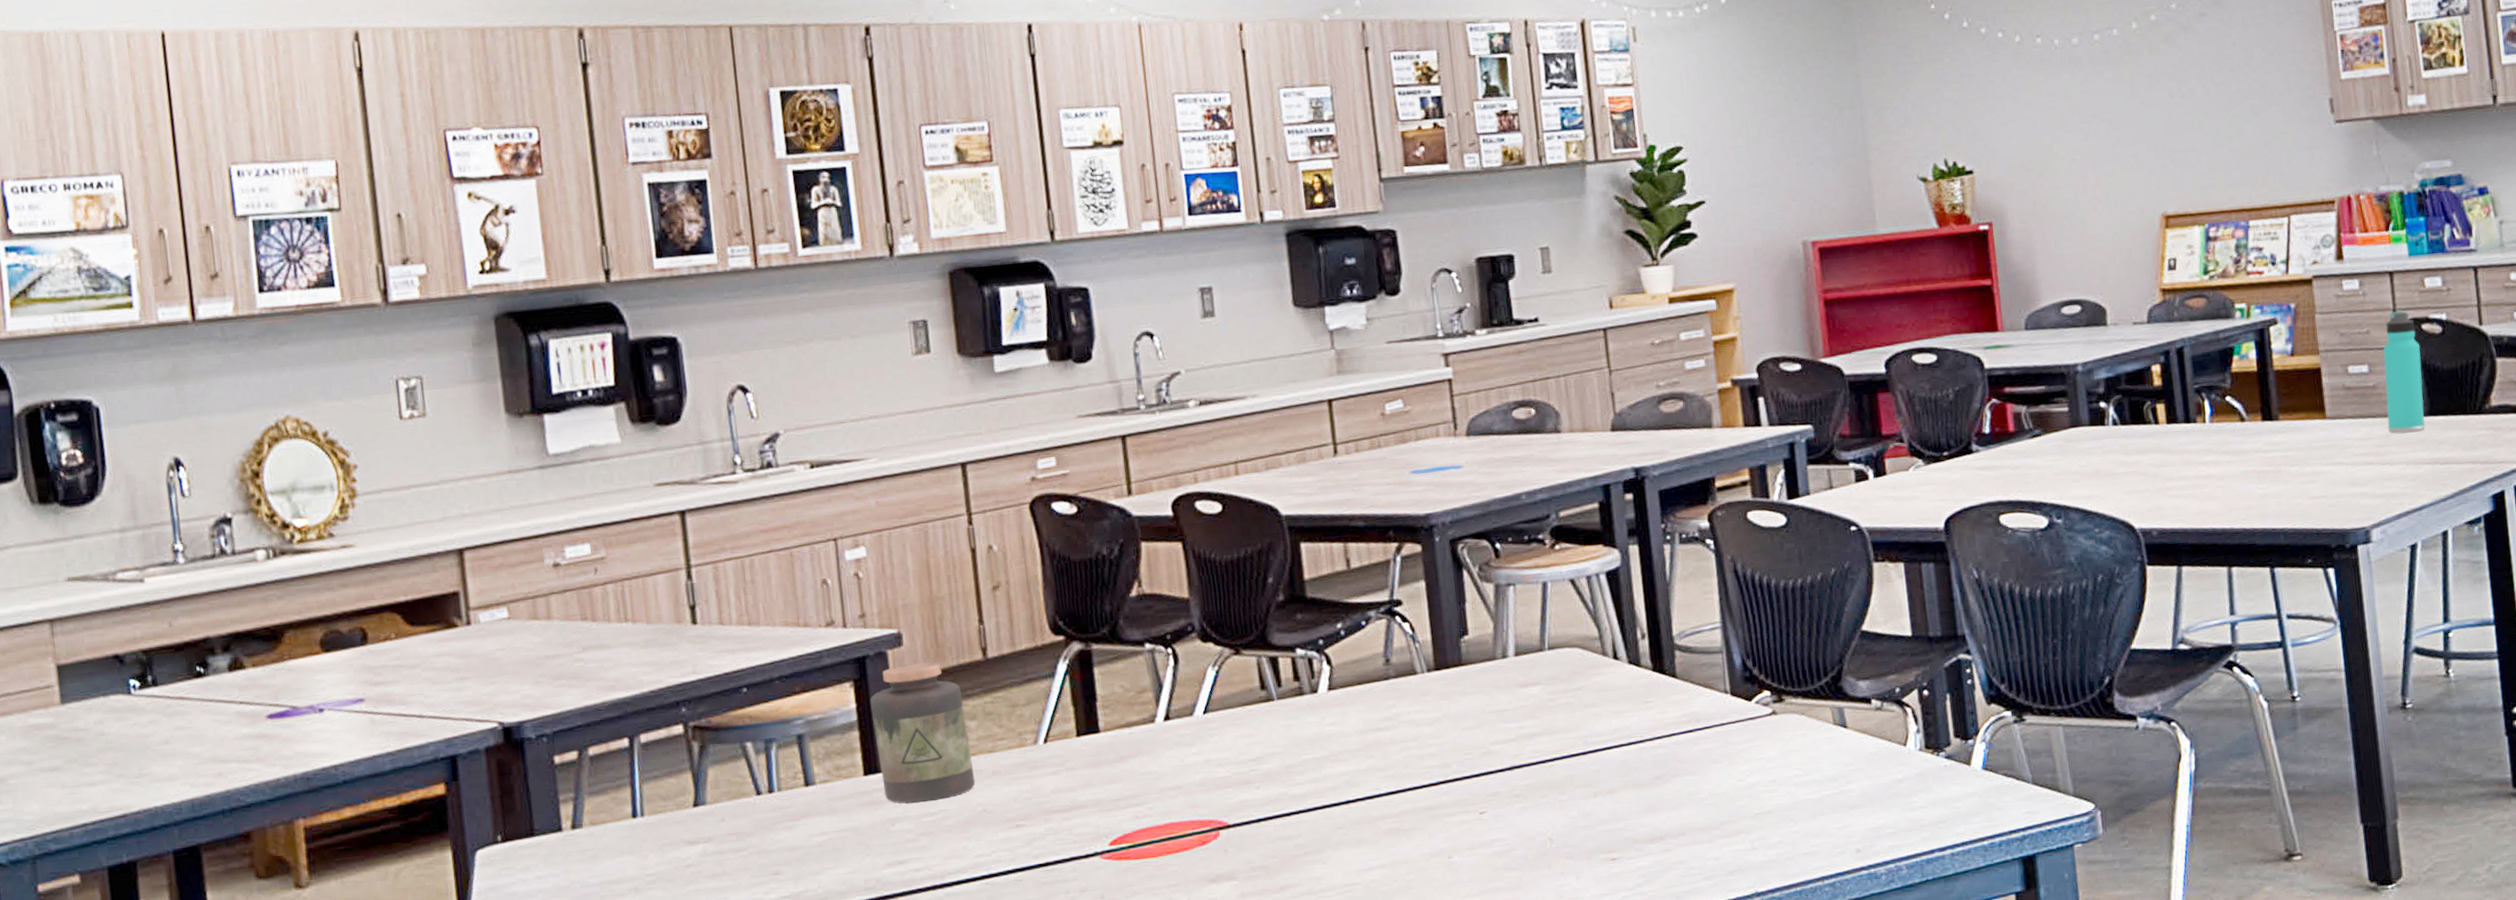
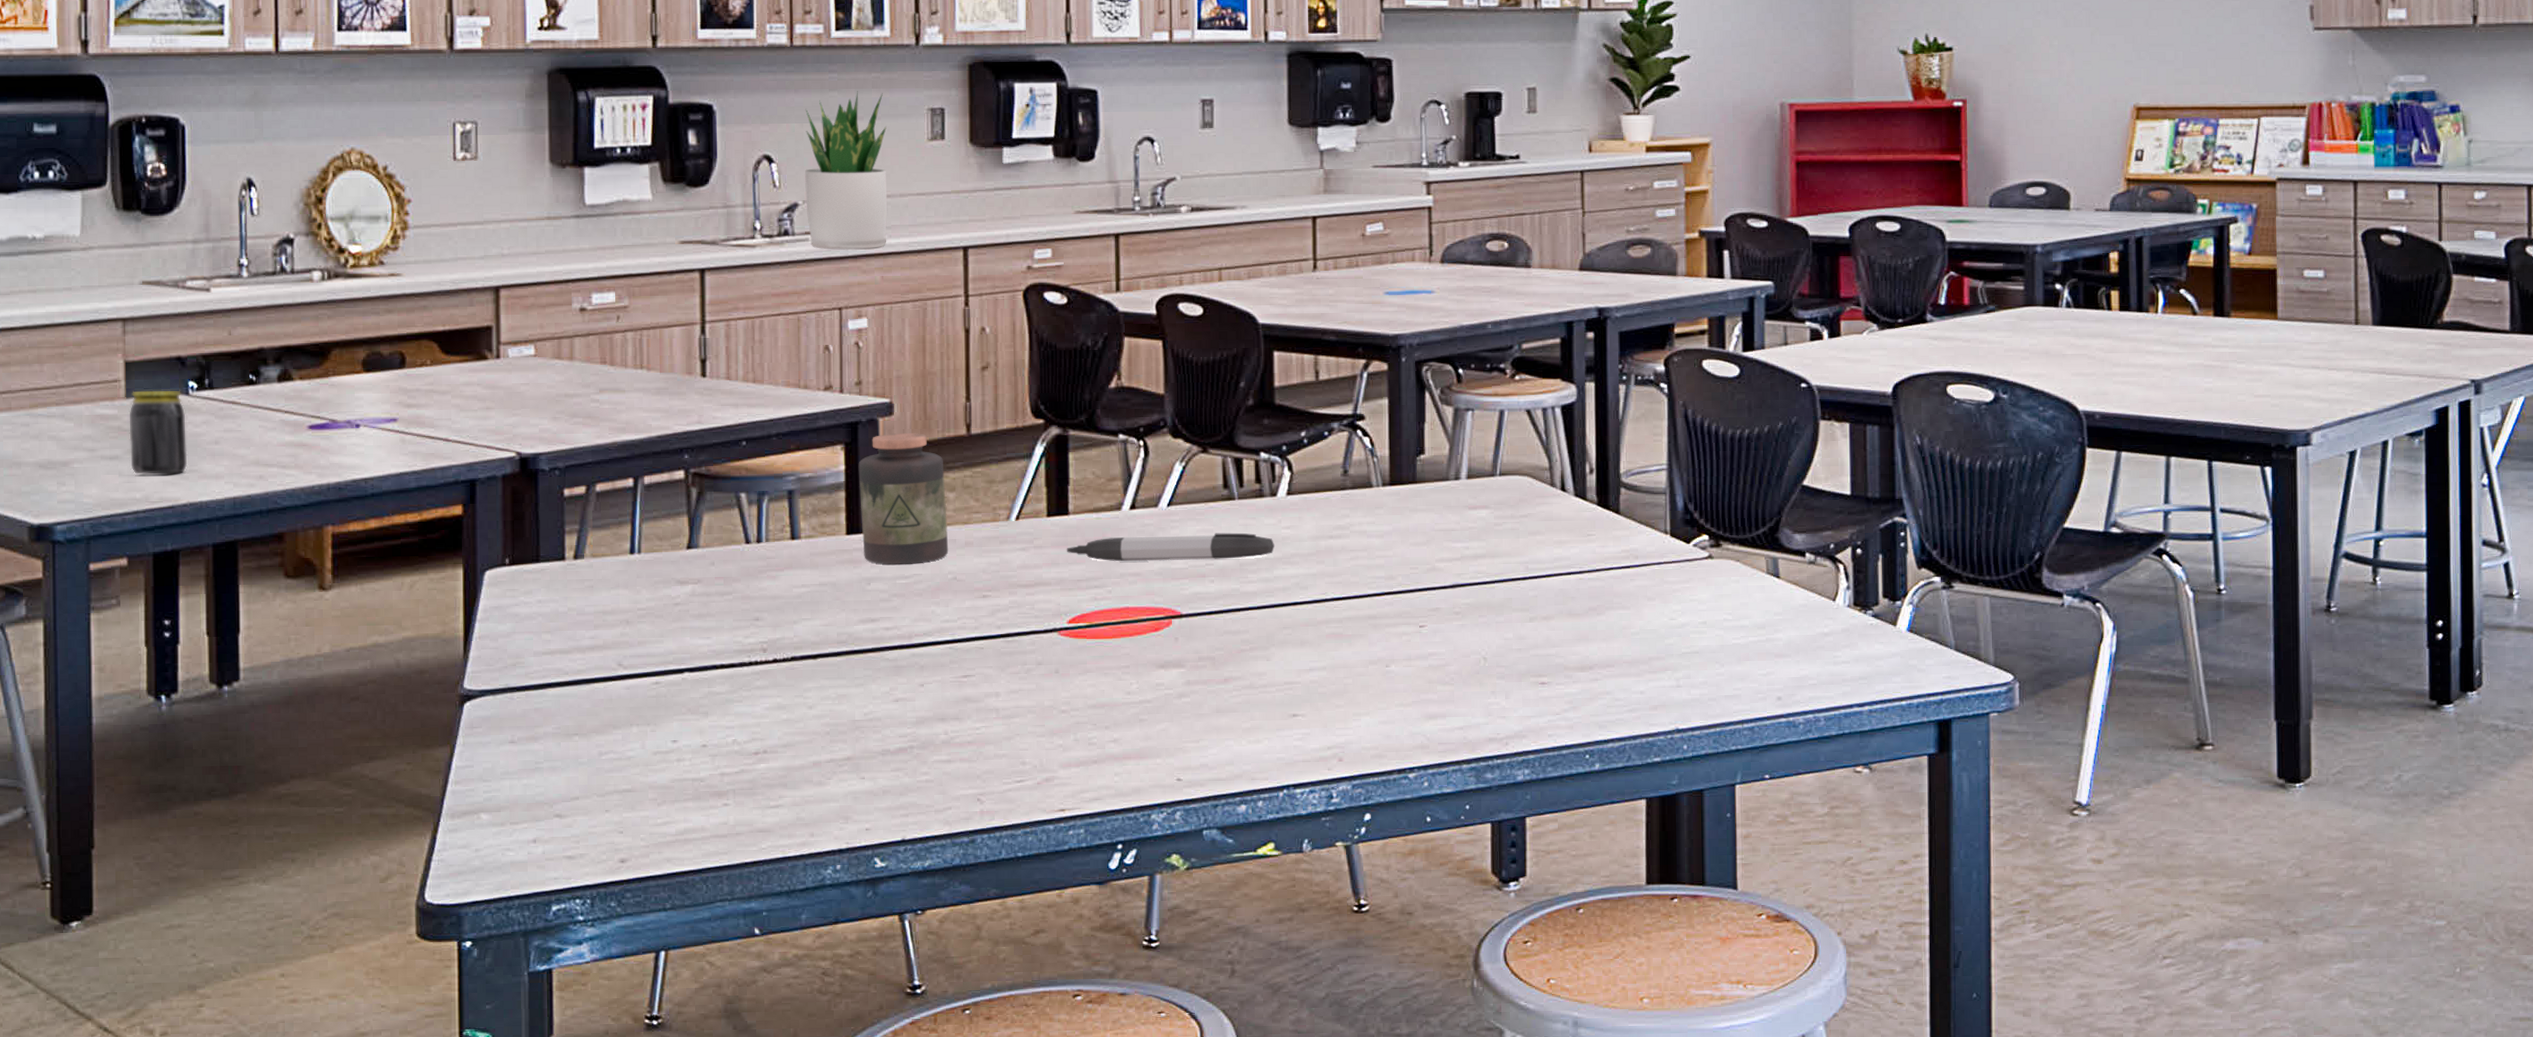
jar: none [66,691,137,785] -> present [129,390,188,474]
planter: none [778,309,878,479] -> present [805,91,888,250]
marker: none [1100,733,1320,777] -> present [1066,532,1274,561]
thermos bottle: present [2383,310,2425,434] -> none [2338,220,2378,341]

